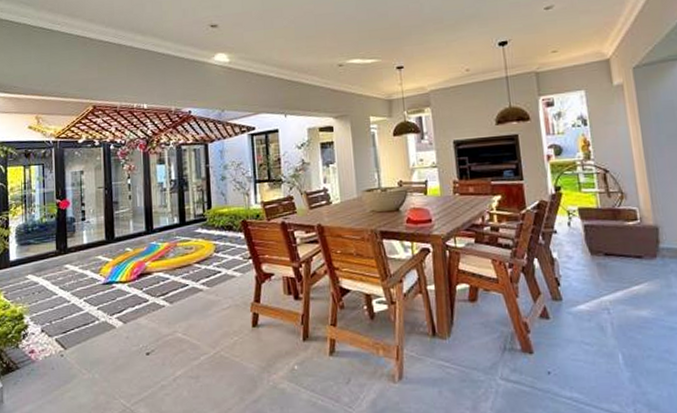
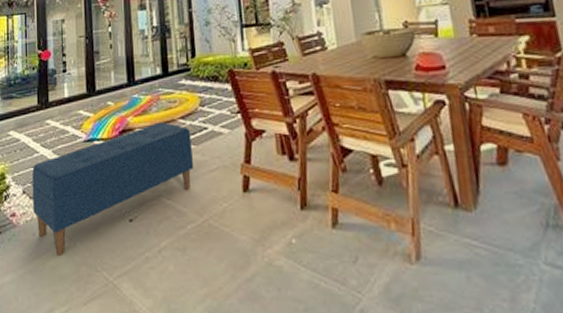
bench: none [51,266,208,387] -> present [32,121,194,255]

